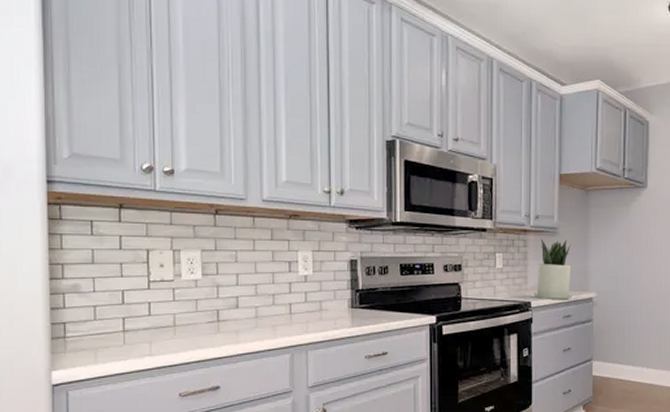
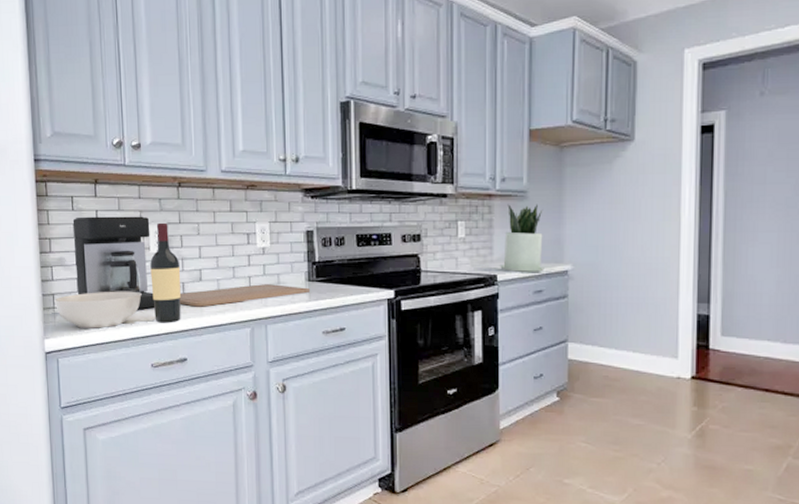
bowl: none [64,319,170,358] -> present [53,291,142,328]
coffee maker: none [91,242,184,337] -> present [72,216,154,309]
wine bottle: none [181,249,215,351] -> present [150,222,181,323]
chopping board: none [213,311,352,334] -> present [179,284,310,307]

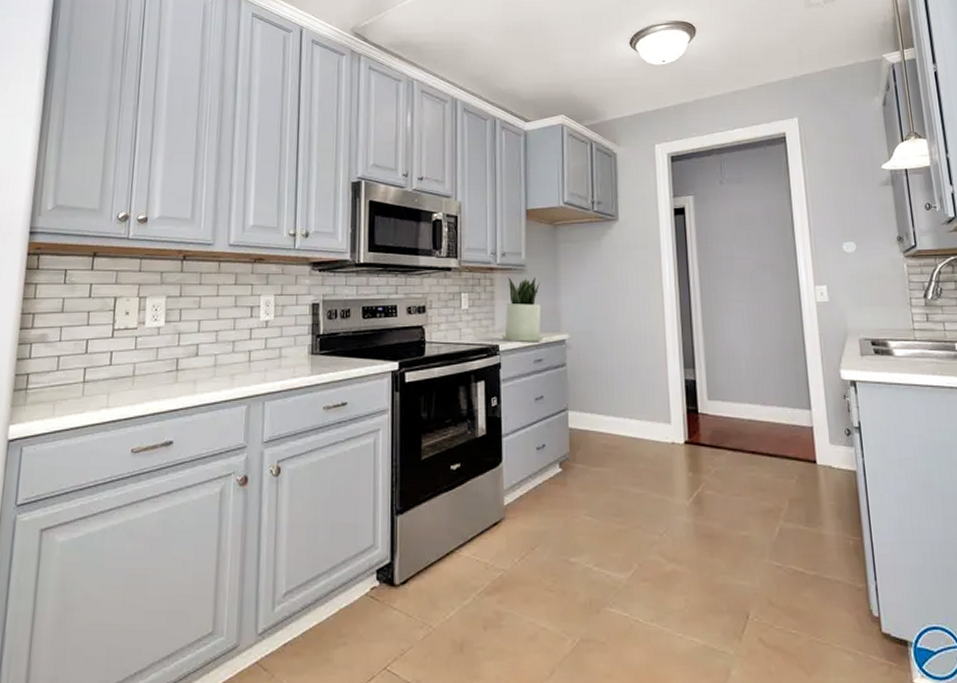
bowl: present [53,291,142,328] -> none [27,368,130,411]
coffee maker: present [72,216,154,309] -> none [56,289,148,388]
wine bottle: present [150,222,181,323] -> none [141,296,176,403]
chopping board: present [179,284,310,307] -> none [171,358,312,384]

